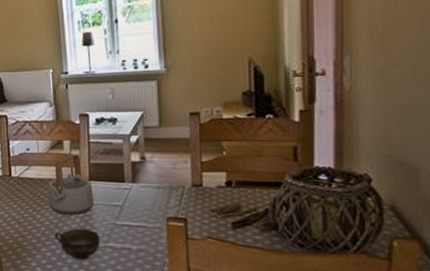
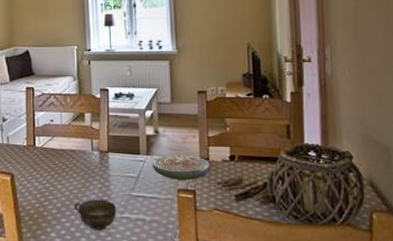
teapot: present [48,154,94,215] -> none [69,126,111,186]
soup: none [138,180,204,208] -> present [152,154,211,180]

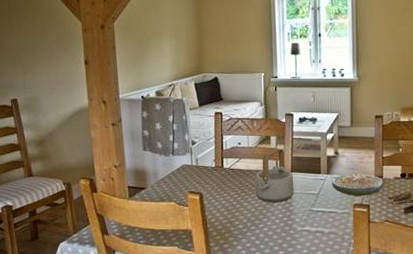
teapot: none [69,126,111,186] -> present [255,149,294,202]
cup: present [74,199,117,230] -> none [259,215,298,242]

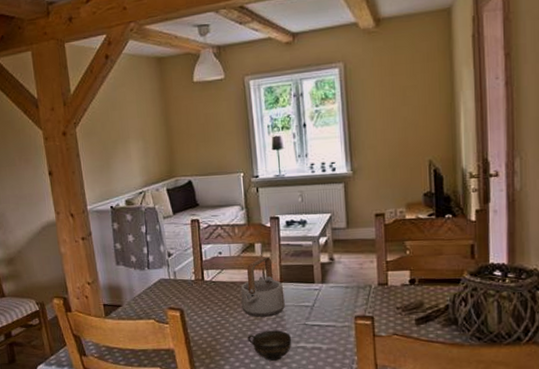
cup: none [259,215,298,242] -> present [247,330,292,361]
soup: present [331,172,384,196] -> none [327,280,389,307]

